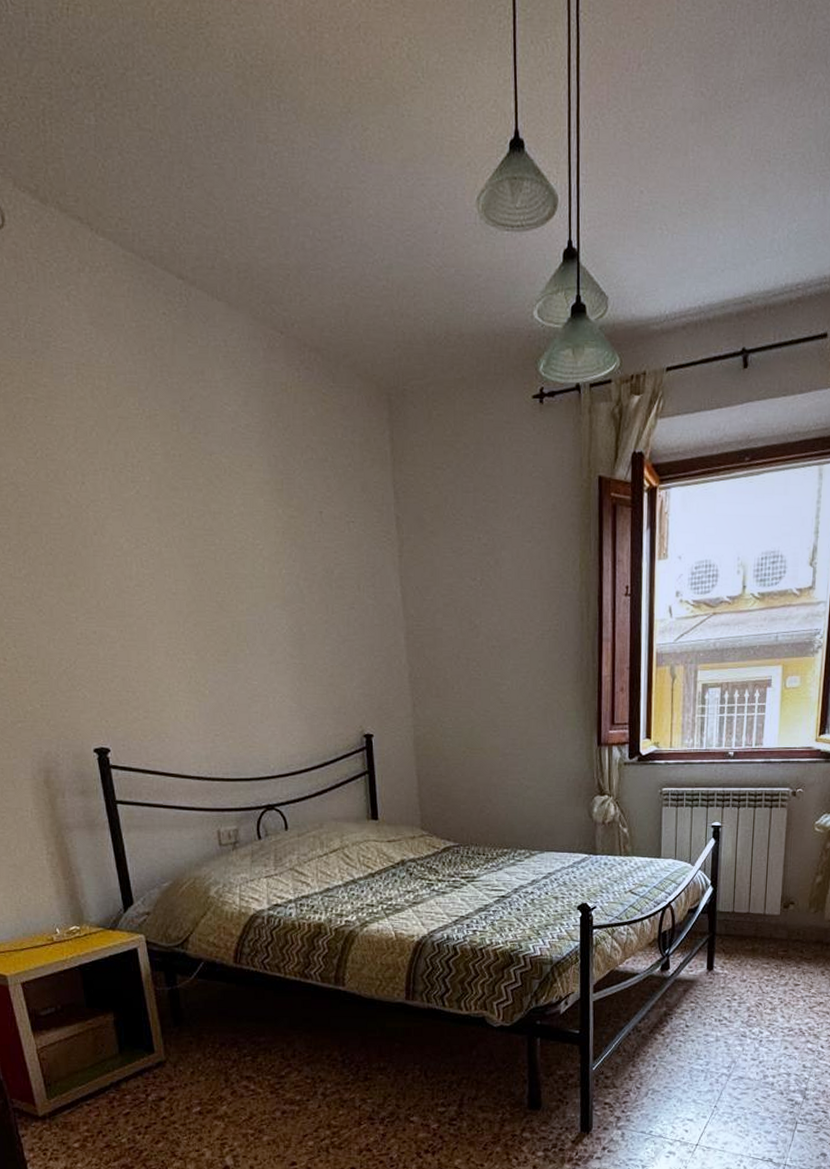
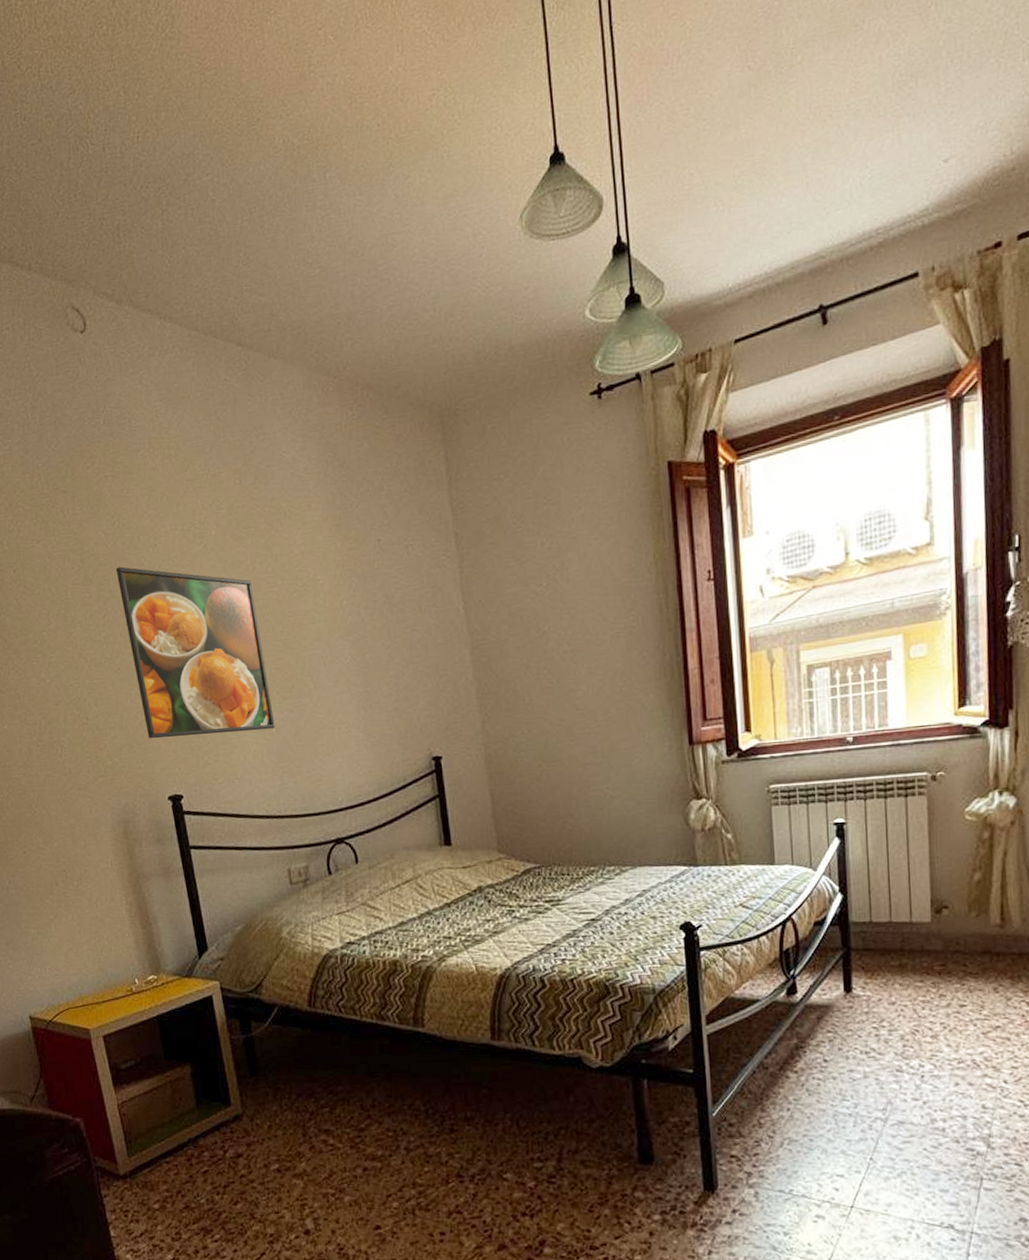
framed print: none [38,501,208,691] -> present [116,566,275,739]

